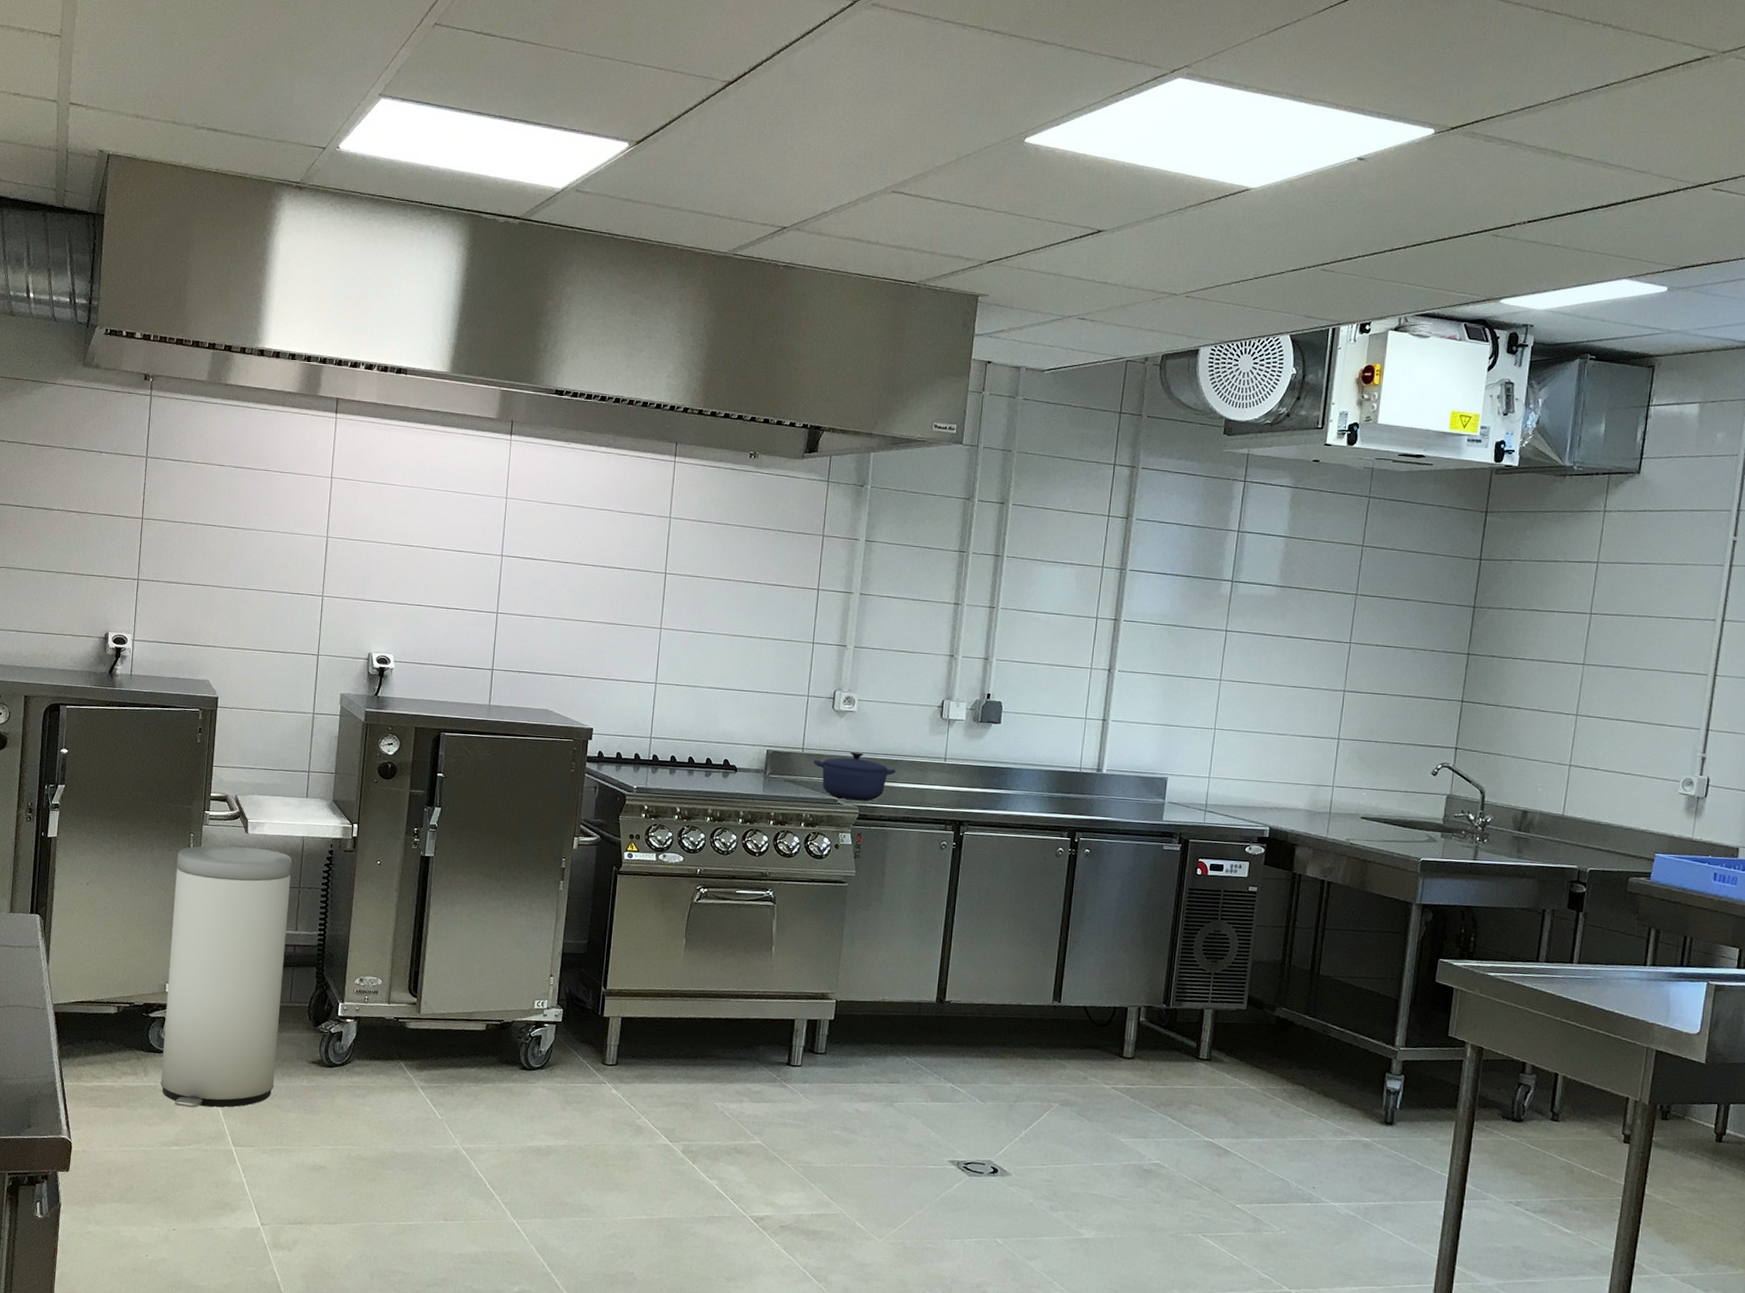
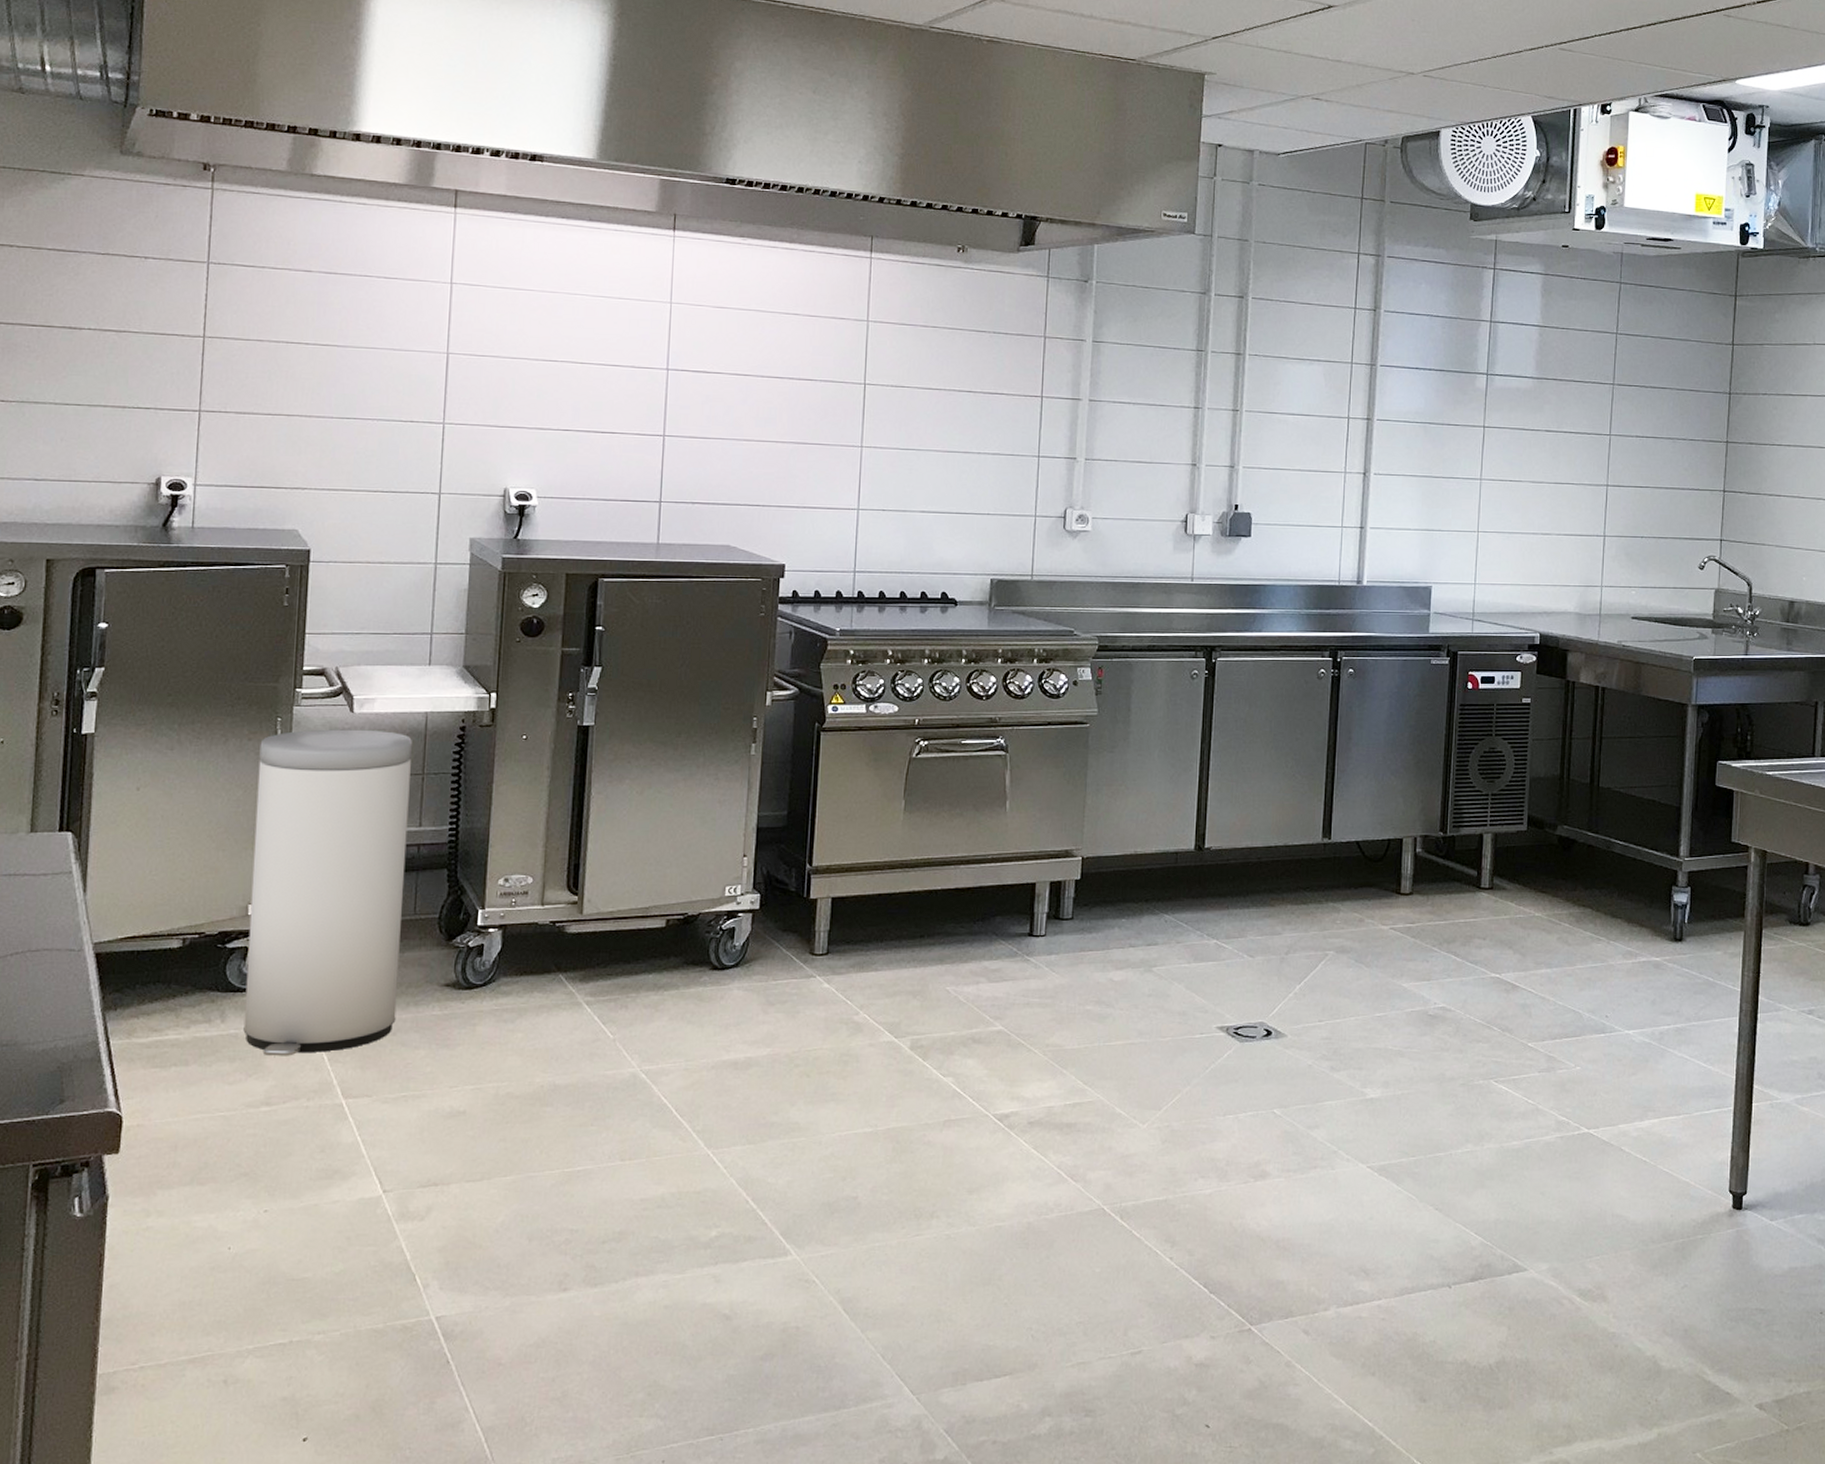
cooking pot: present [813,751,896,801] -> none [1044,576,1139,629]

